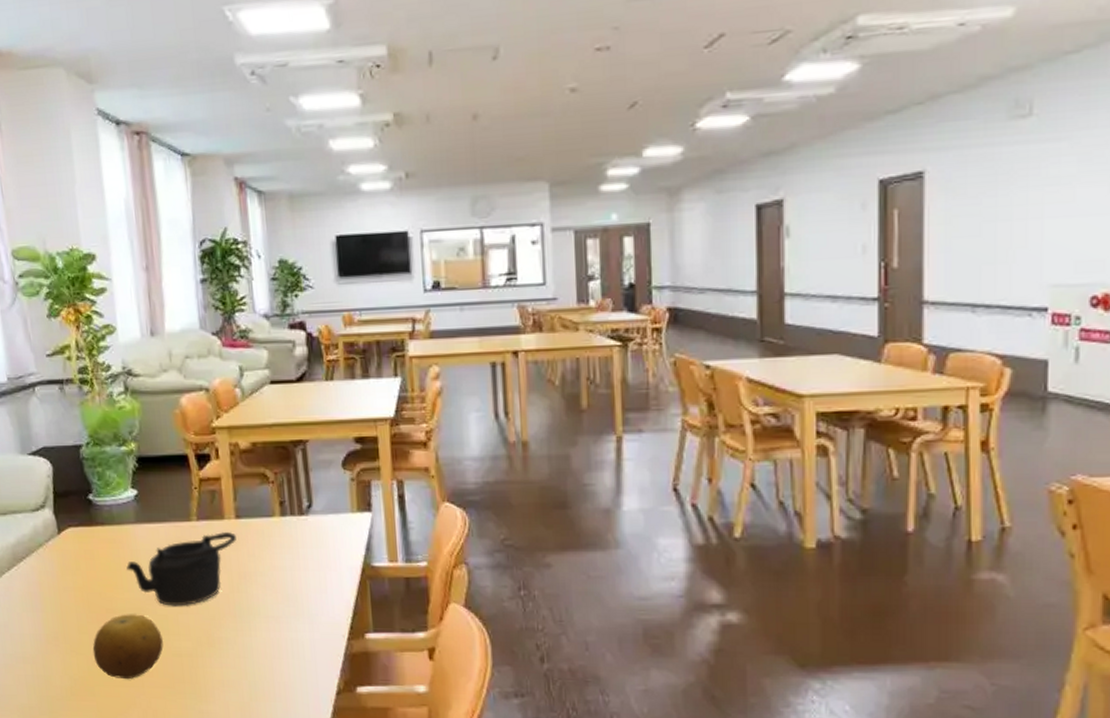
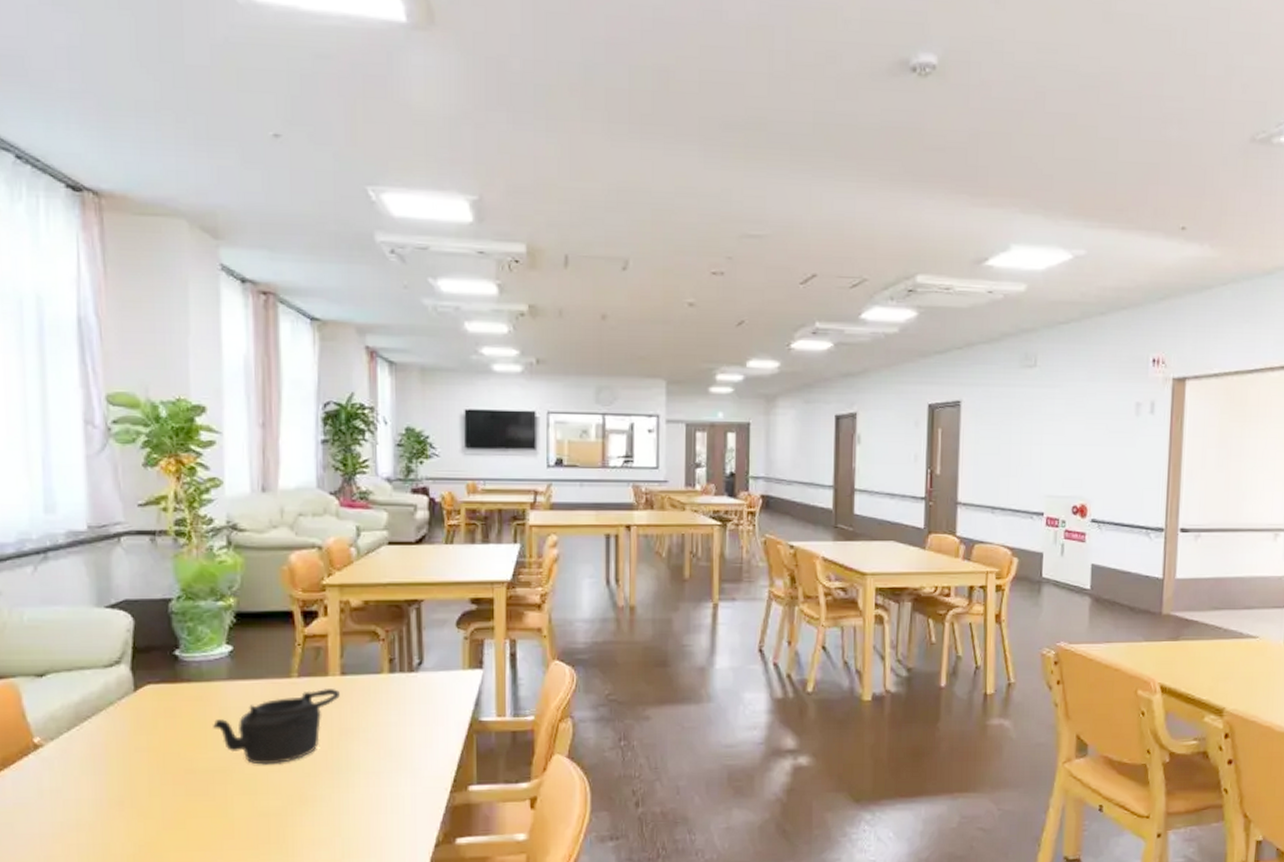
fruit: present [92,614,163,680] -> none [164,774,249,843]

